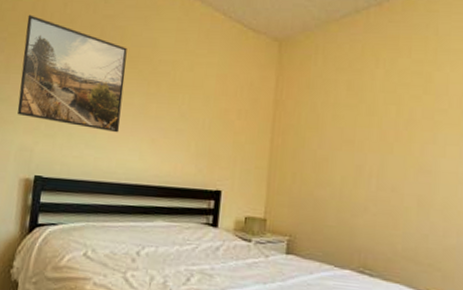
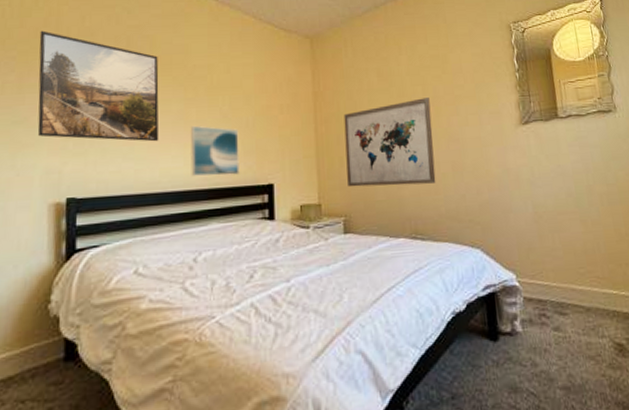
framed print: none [144,121,194,176] -> present [191,125,240,176]
wall art: none [297,119,403,217] -> present [343,98,436,187]

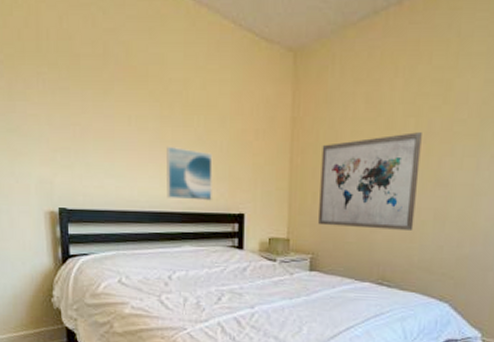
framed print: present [37,30,159,142] -> none [22,32,137,160]

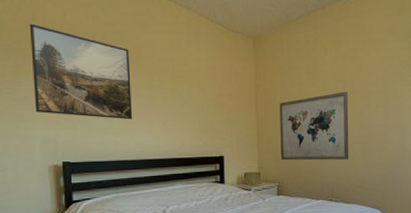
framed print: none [22,32,137,160] -> present [29,23,133,120]
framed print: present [167,146,213,201] -> none [158,108,197,149]

